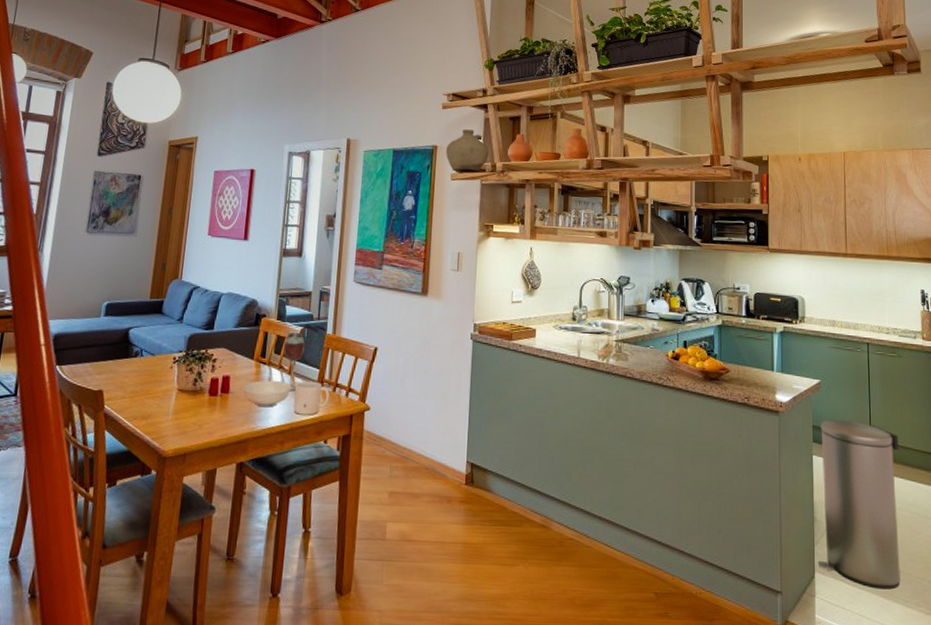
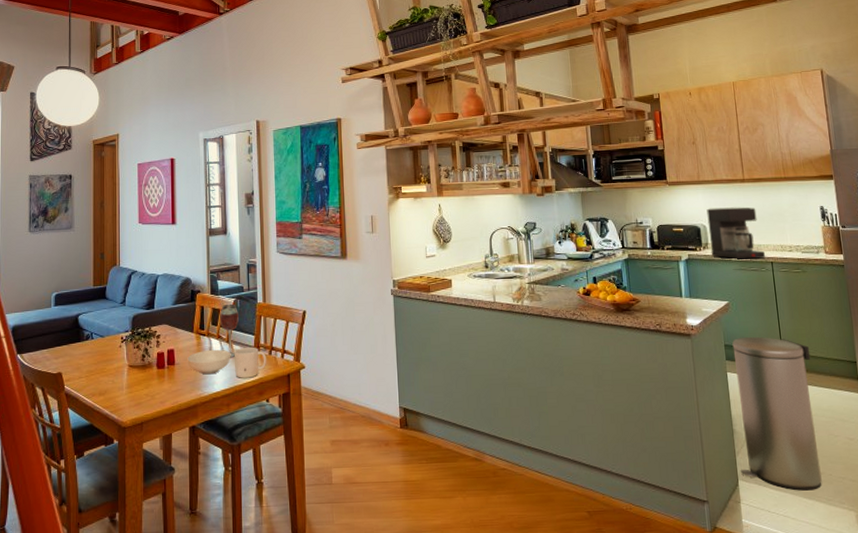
ceramic jug: present [446,129,489,173] -> none [350,99,390,141]
coffee maker: none [806,280,862,338] -> present [706,207,766,260]

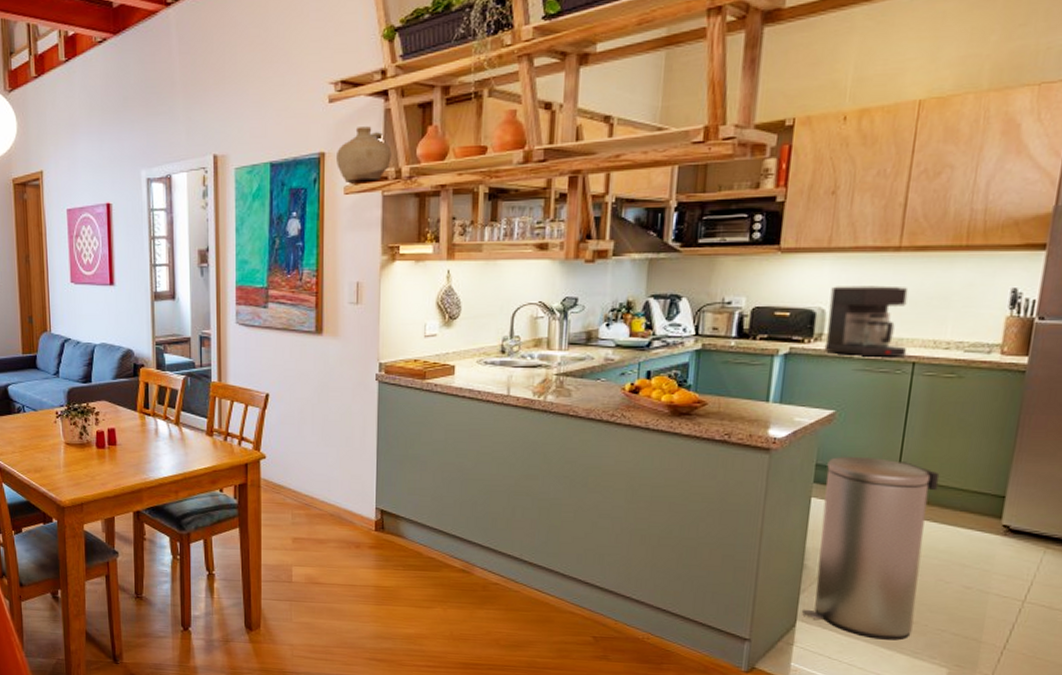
bowl: present [187,349,231,375] -> none [130,431,180,458]
wineglass: present [219,303,239,357] -> none [166,381,189,441]
mug: present [233,347,267,378] -> none [183,431,222,465]
ceramic jug: none [350,99,390,141] -> present [337,126,392,184]

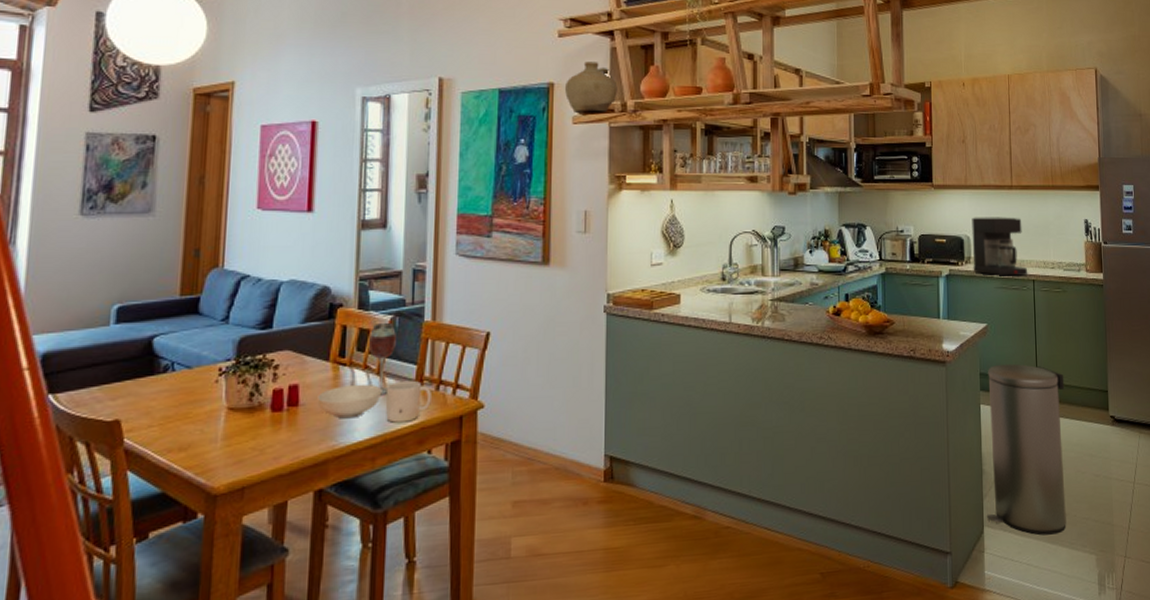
bowl: none [130,431,180,458] -> present [317,384,382,419]
wineglass: none [166,381,189,441] -> present [368,322,396,394]
mug: none [183,431,222,465] -> present [385,380,433,423]

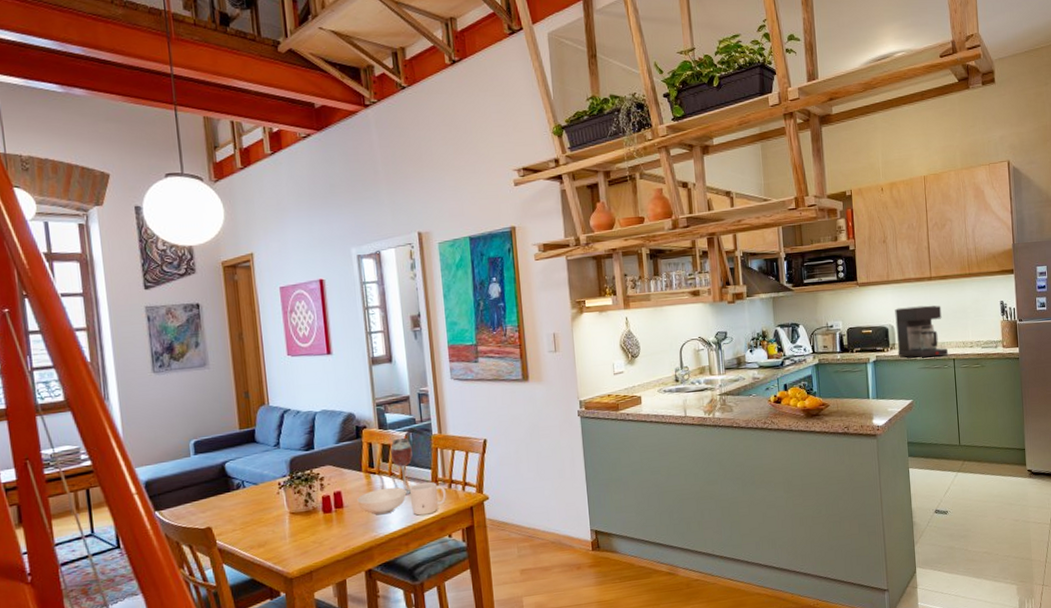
ceramic jug: present [565,61,618,115] -> none [525,204,571,252]
pedal bin: present [986,363,1066,535] -> none [915,432,989,572]

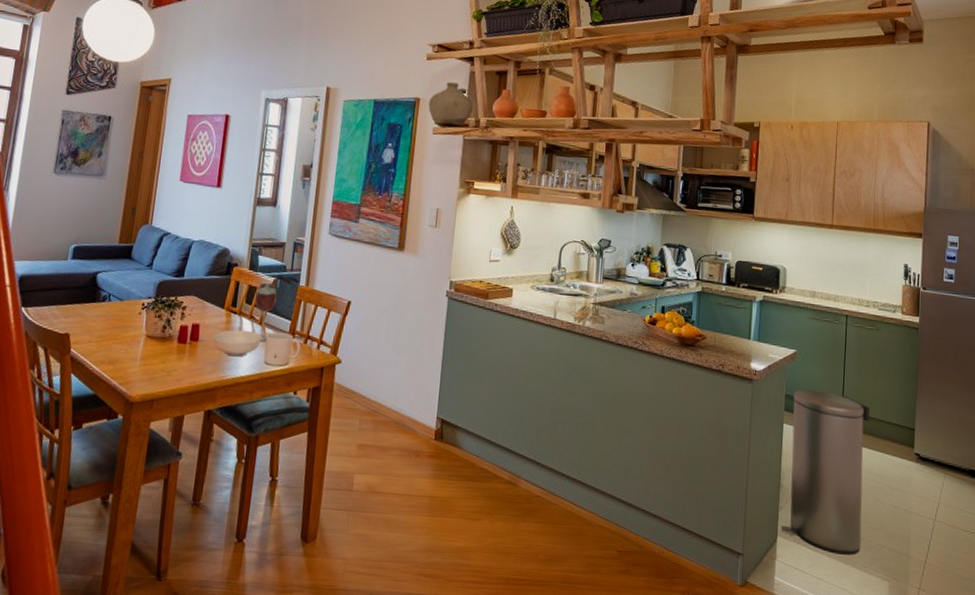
ceramic jug: none [525,204,571,252] -> present [428,82,473,128]
coffee maker: present [895,305,949,358] -> none [787,250,842,310]
pedal bin: none [915,432,989,572] -> present [780,389,870,555]

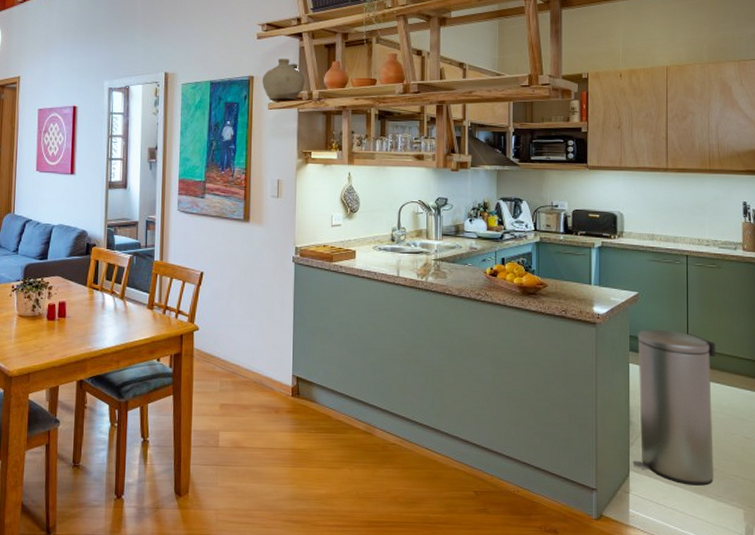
bowl: present [213,330,263,357] -> none [79,305,124,330]
wineglass: present [254,282,277,341] -> none [114,259,134,314]
mug: present [264,332,301,366] -> none [126,304,161,336]

